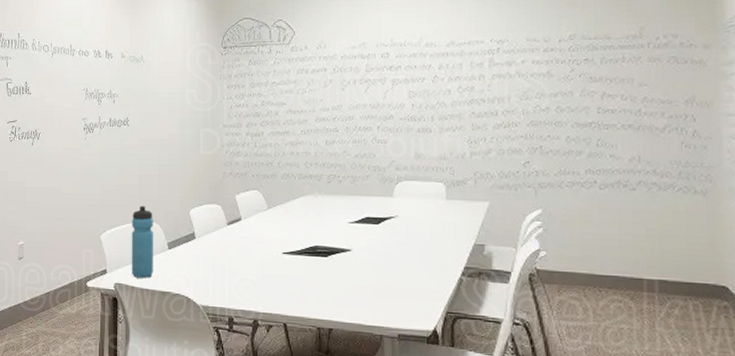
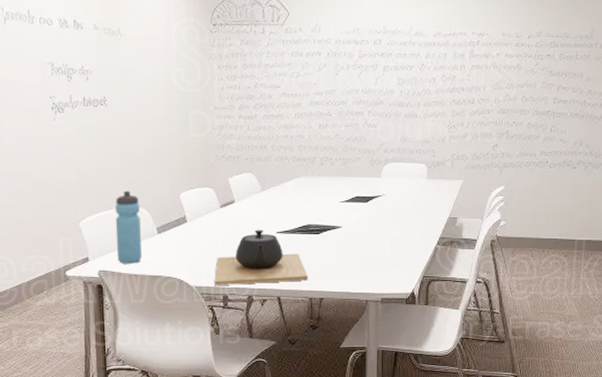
teapot: none [220,249,316,308] -> present [214,229,308,286]

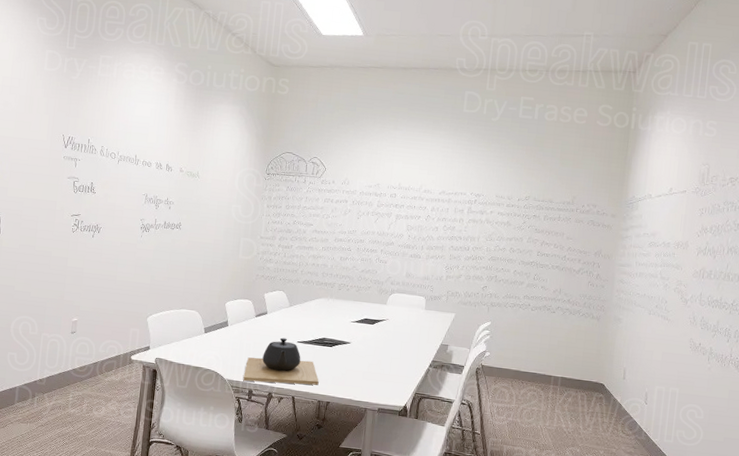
water bottle: present [114,190,143,264] -> none [171,296,195,356]

